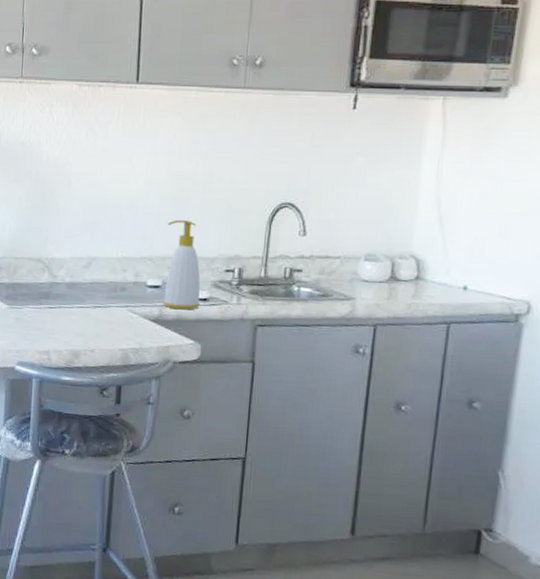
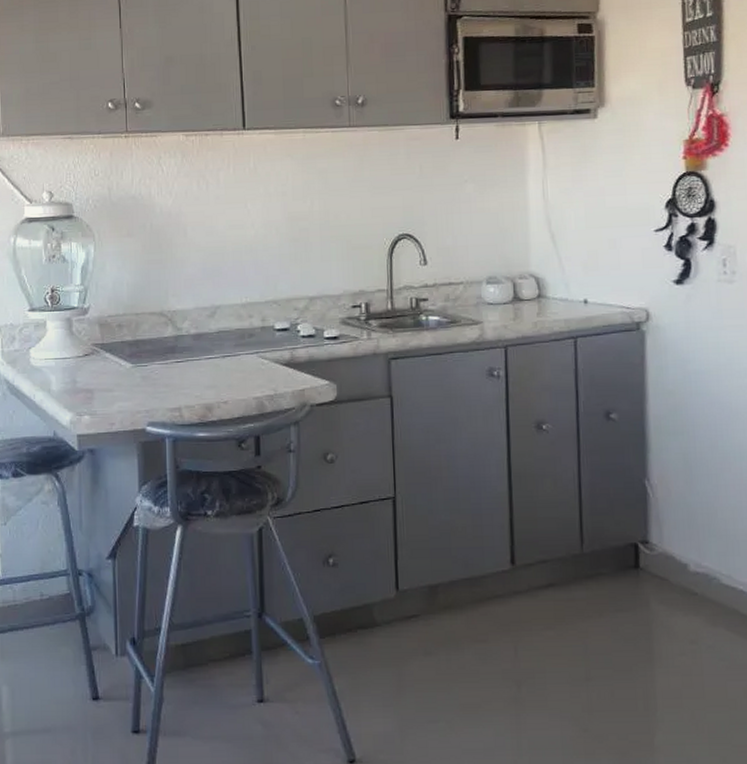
soap bottle: present [162,219,201,310] -> none [289,259,331,351]

